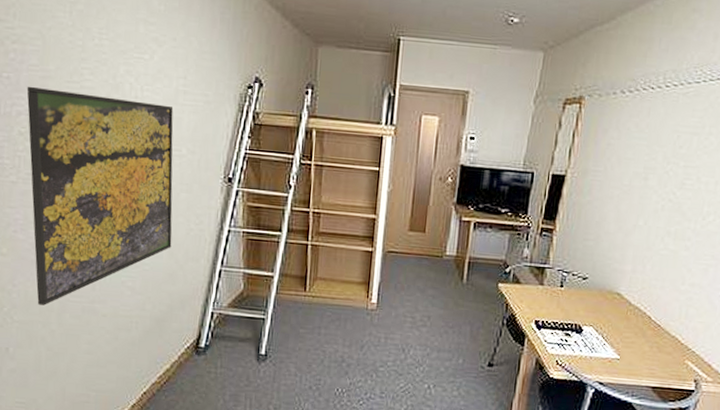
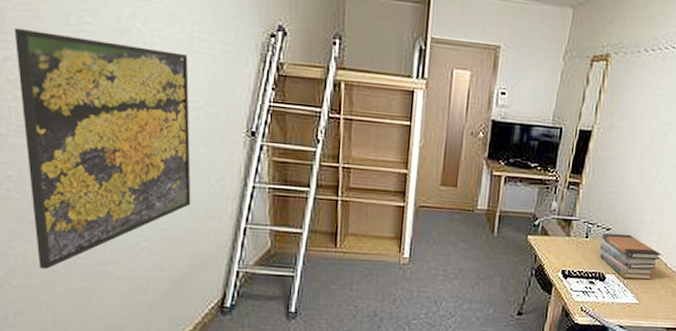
book stack: none [575,283,645,334] -> present [599,233,662,280]

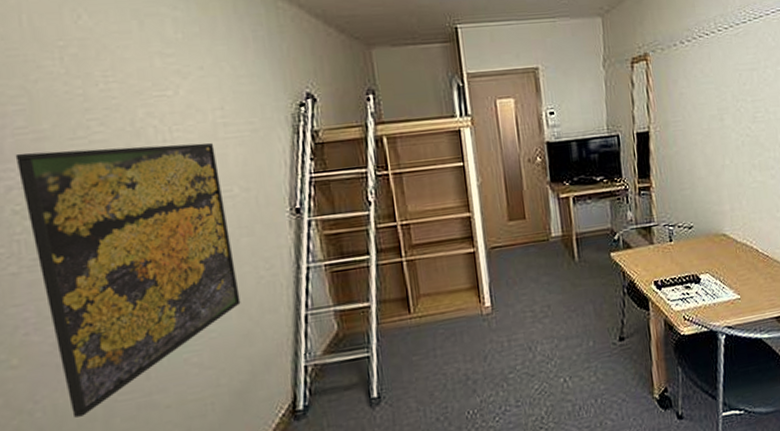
book stack: present [599,233,662,280] -> none [685,228,751,275]

